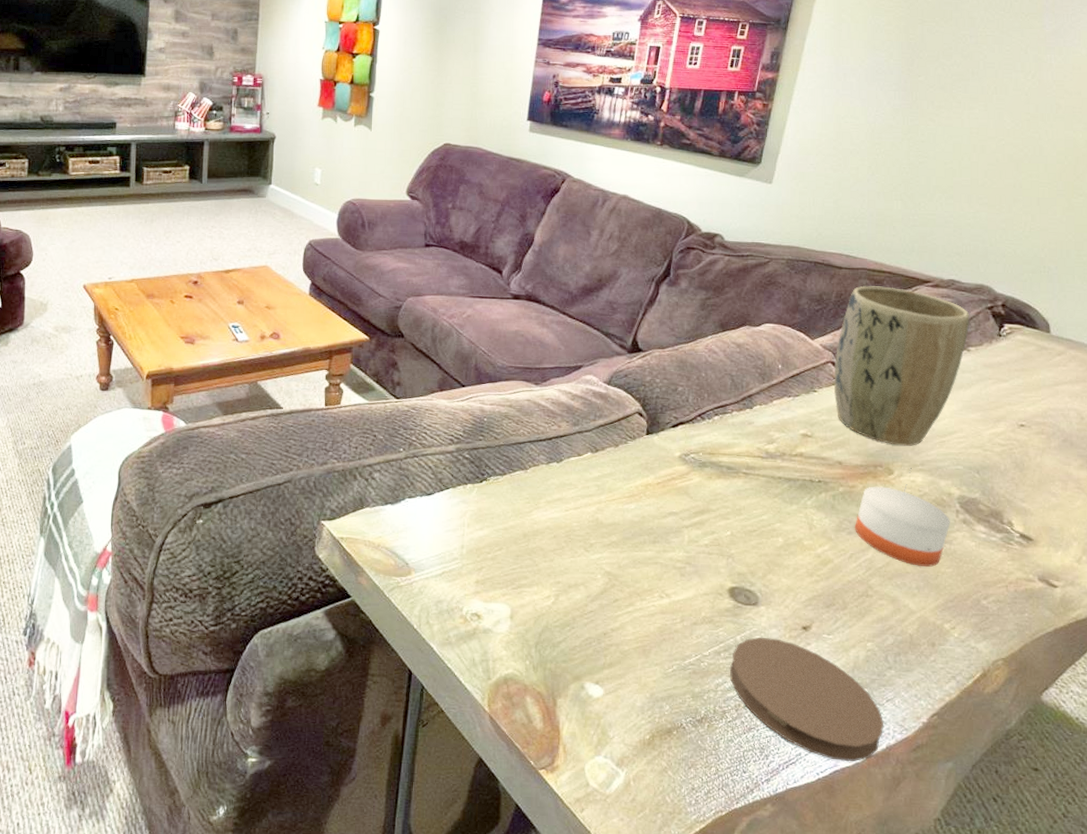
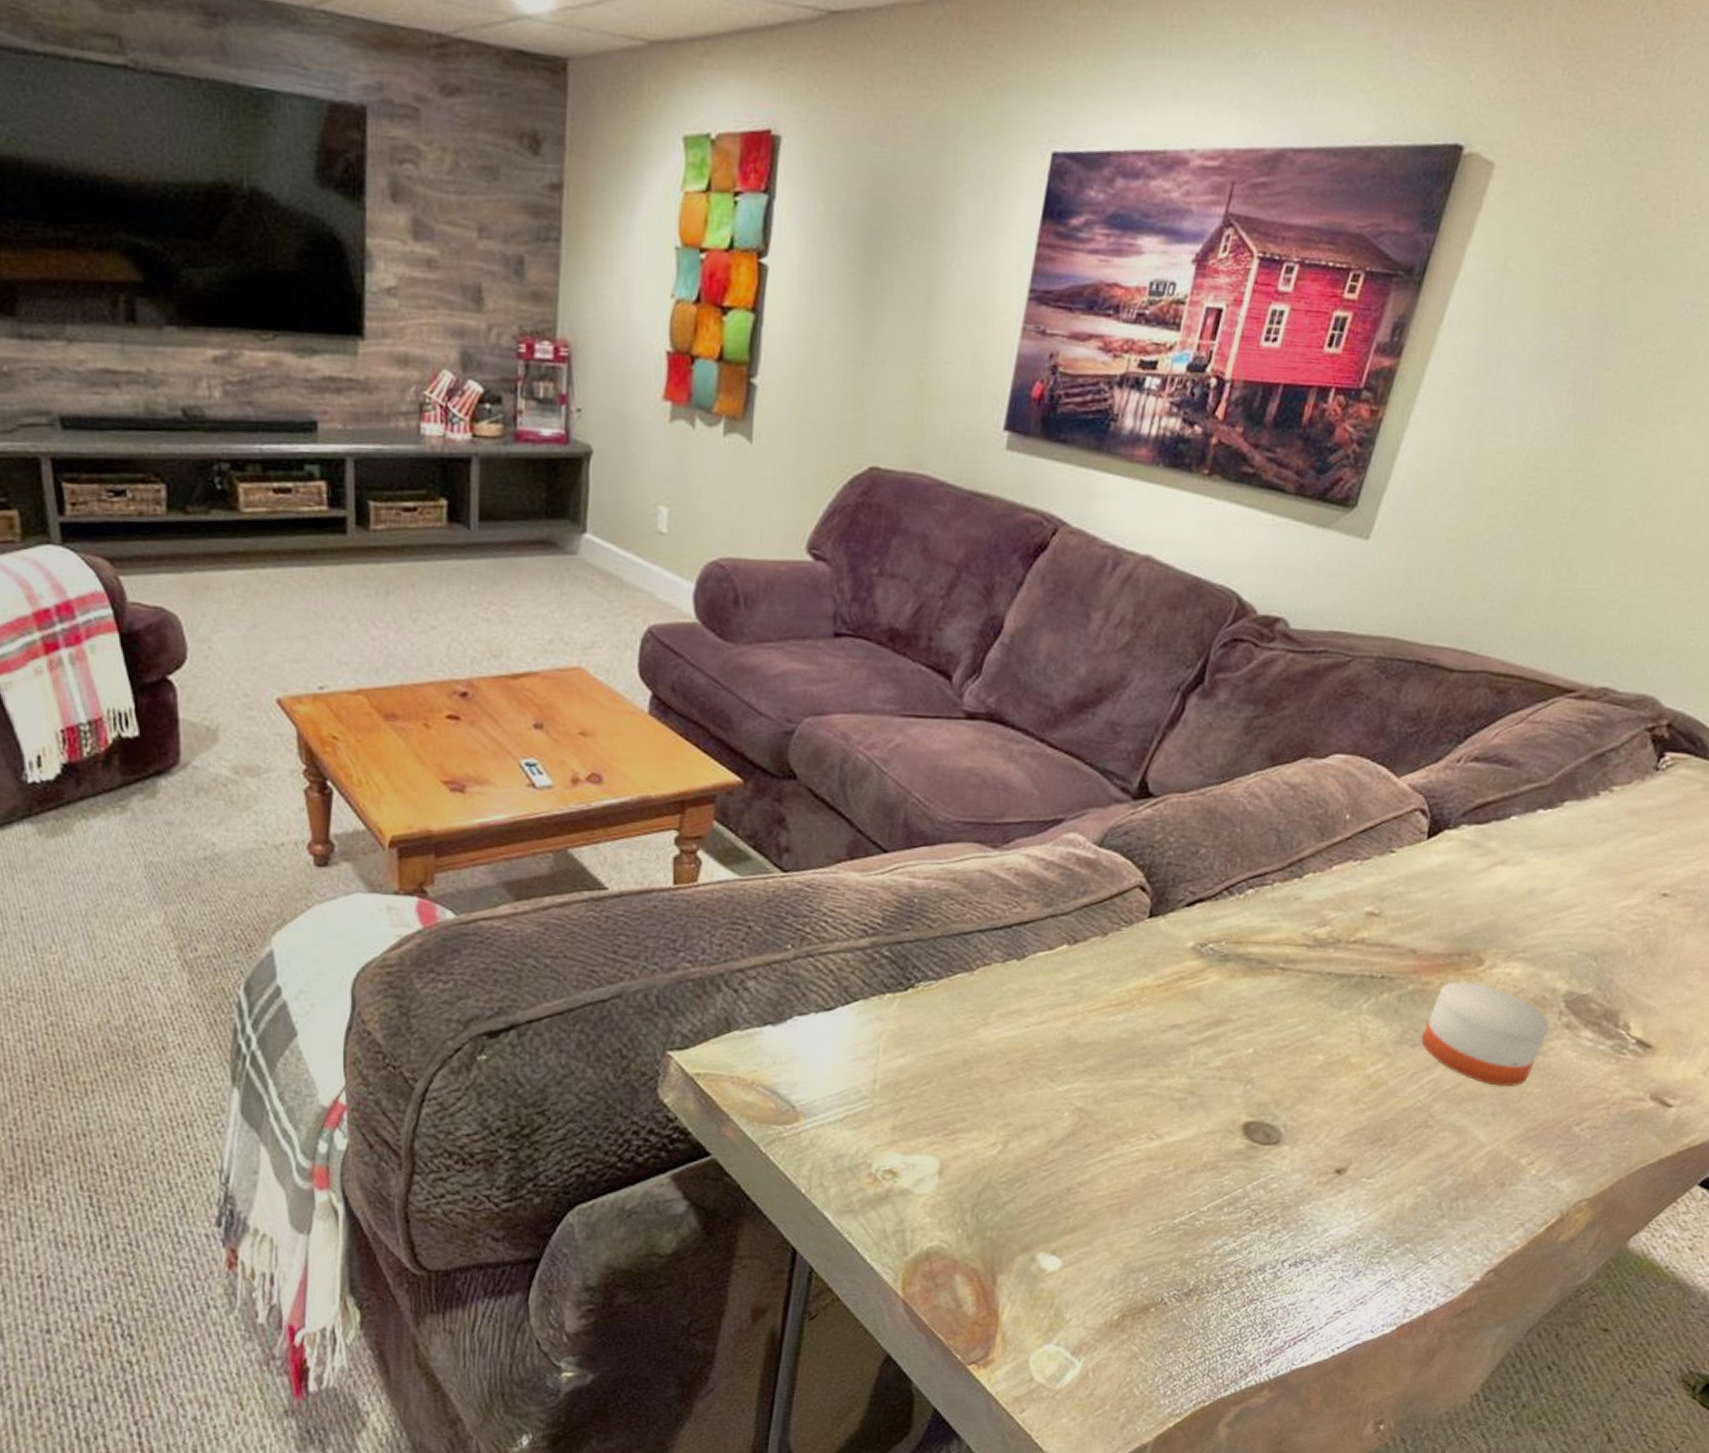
coaster: present [729,637,884,761] -> none [1232,1186,1426,1333]
plant pot: present [833,286,970,446] -> none [1418,697,1622,926]

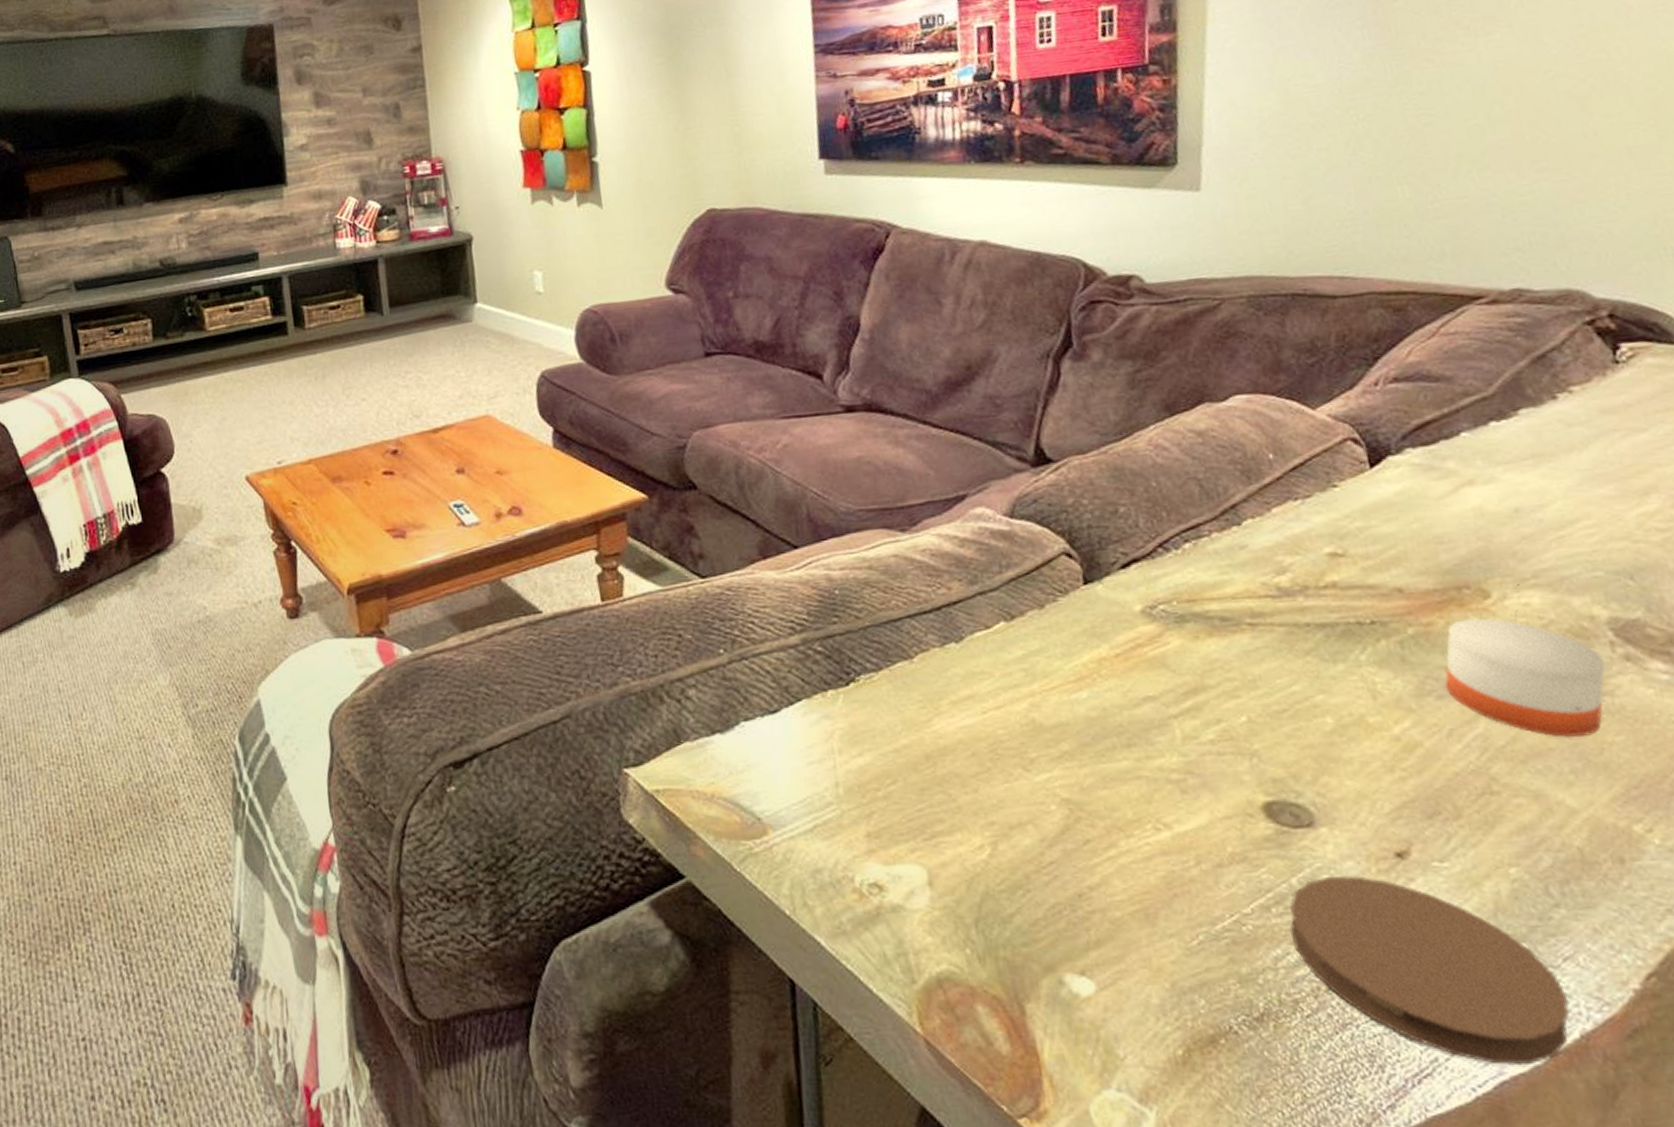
coaster: none [1232,1186,1426,1333] -> present [1289,876,1570,1065]

